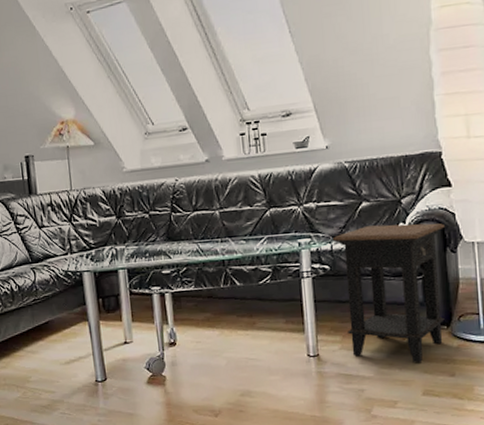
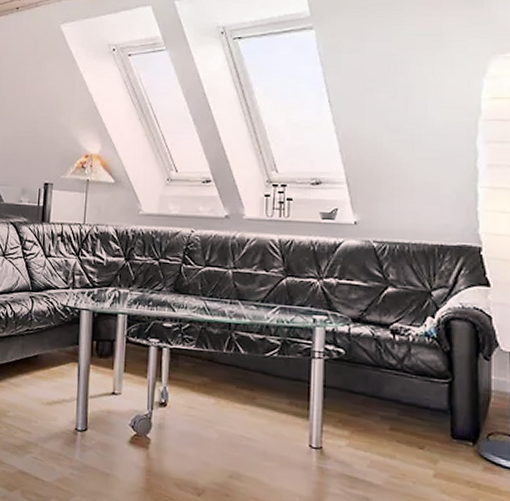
side table: present [333,223,445,364] -> none [352,313,478,481]

